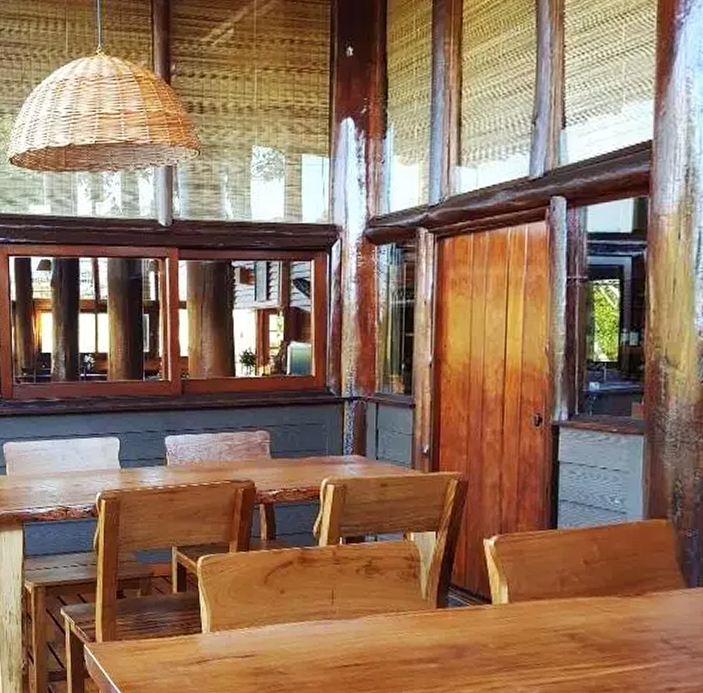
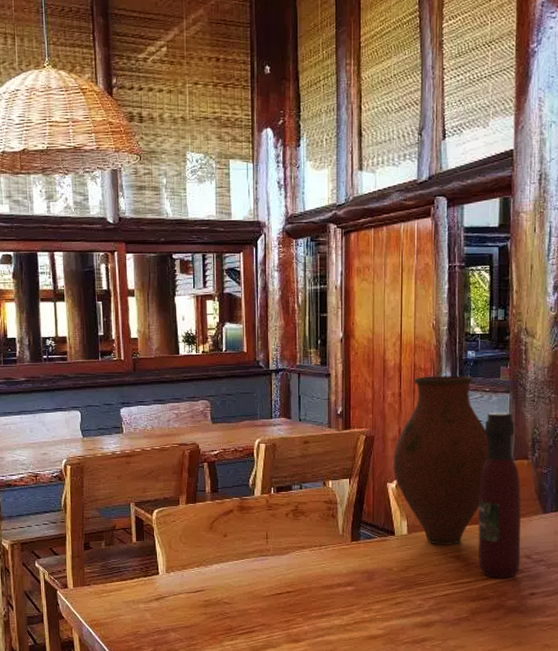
vase: none [491,411,616,620] -> present [393,375,489,545]
wine bottle: none [599,458,657,667] -> present [478,412,521,578]

